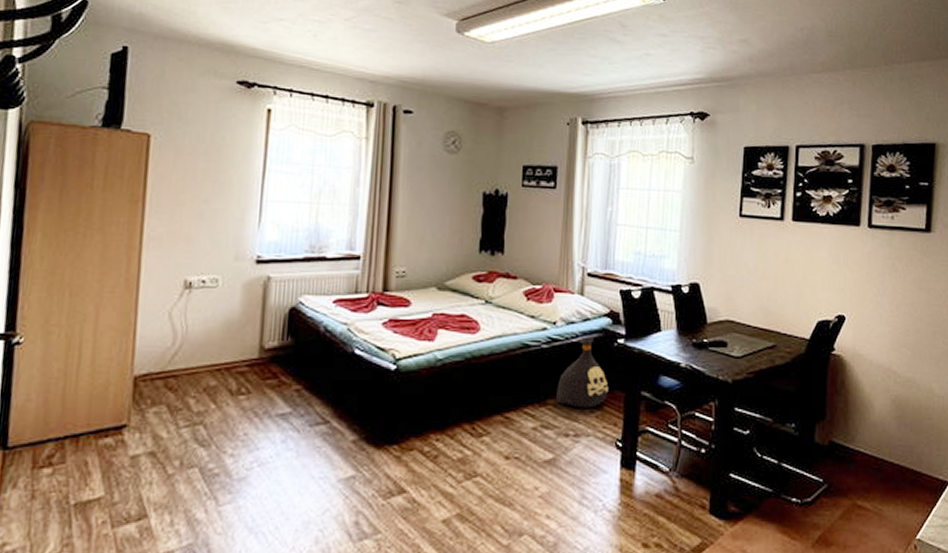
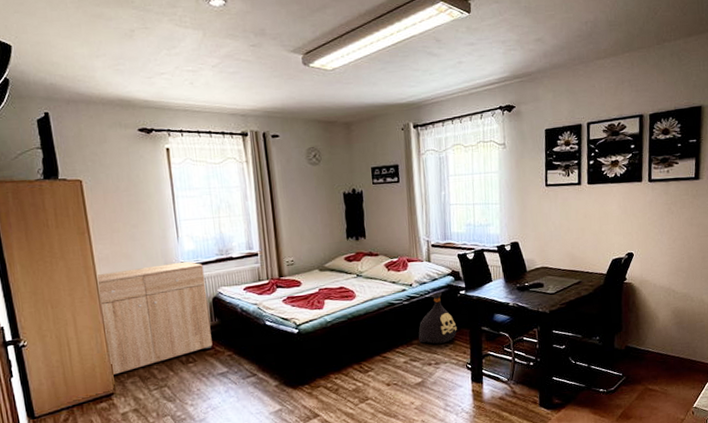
dresser: none [132,255,286,399] -> present [98,261,213,375]

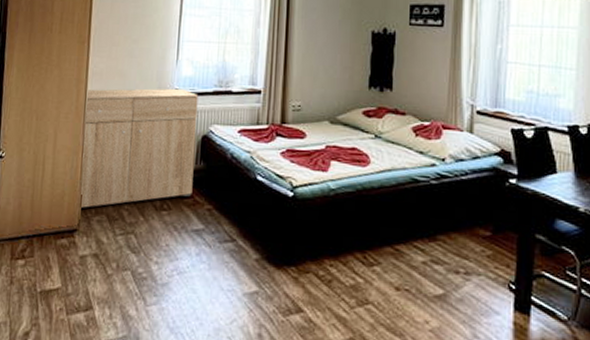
bag: present [418,292,457,344] -> none [446,175,500,247]

